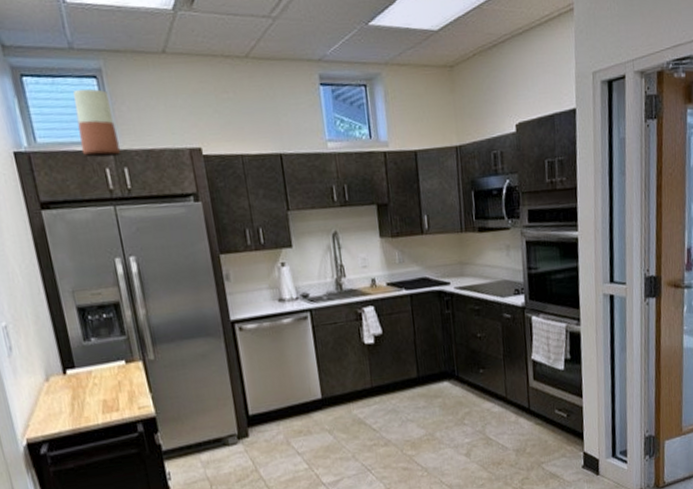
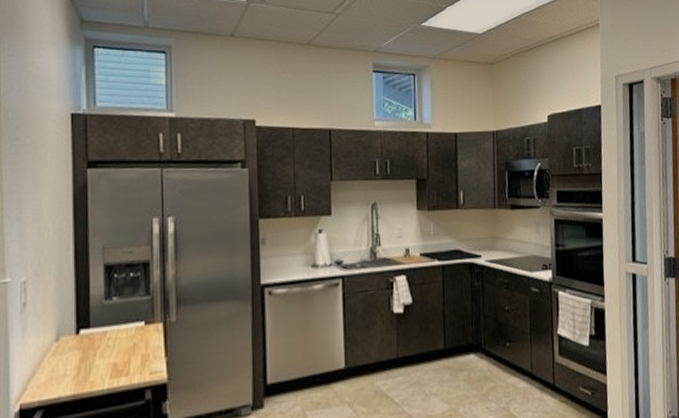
vase: present [73,88,121,158] -> none [138,61,177,123]

